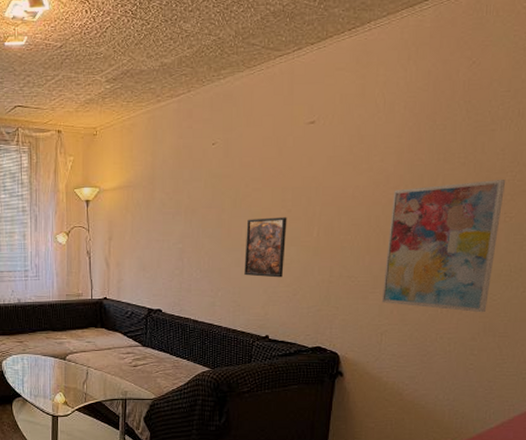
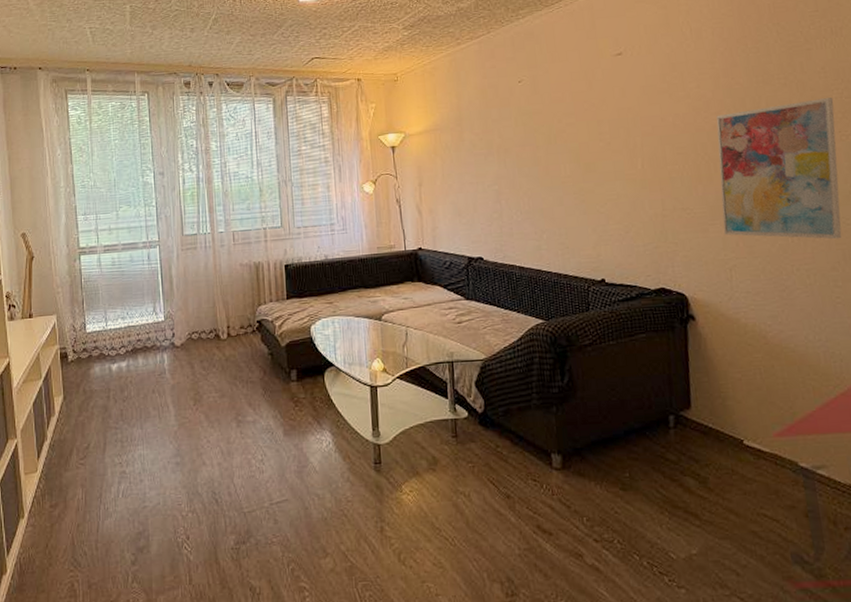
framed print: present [244,217,287,278] -> none [564,150,612,215]

